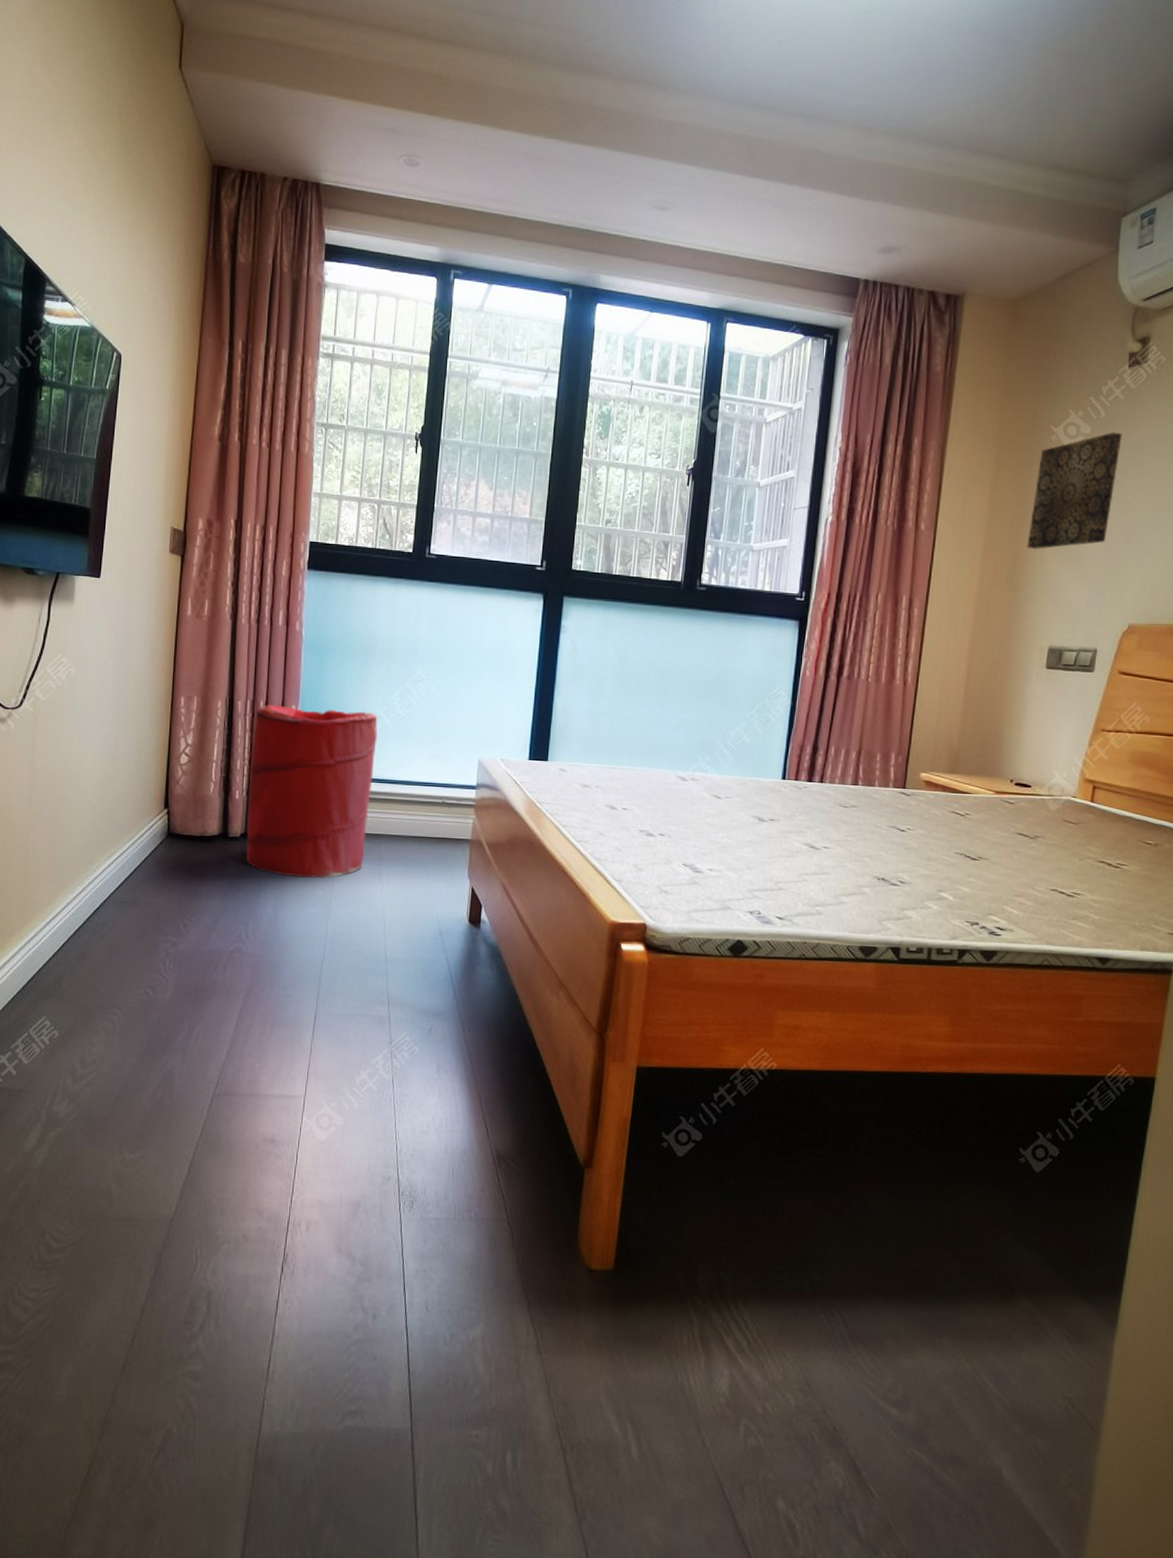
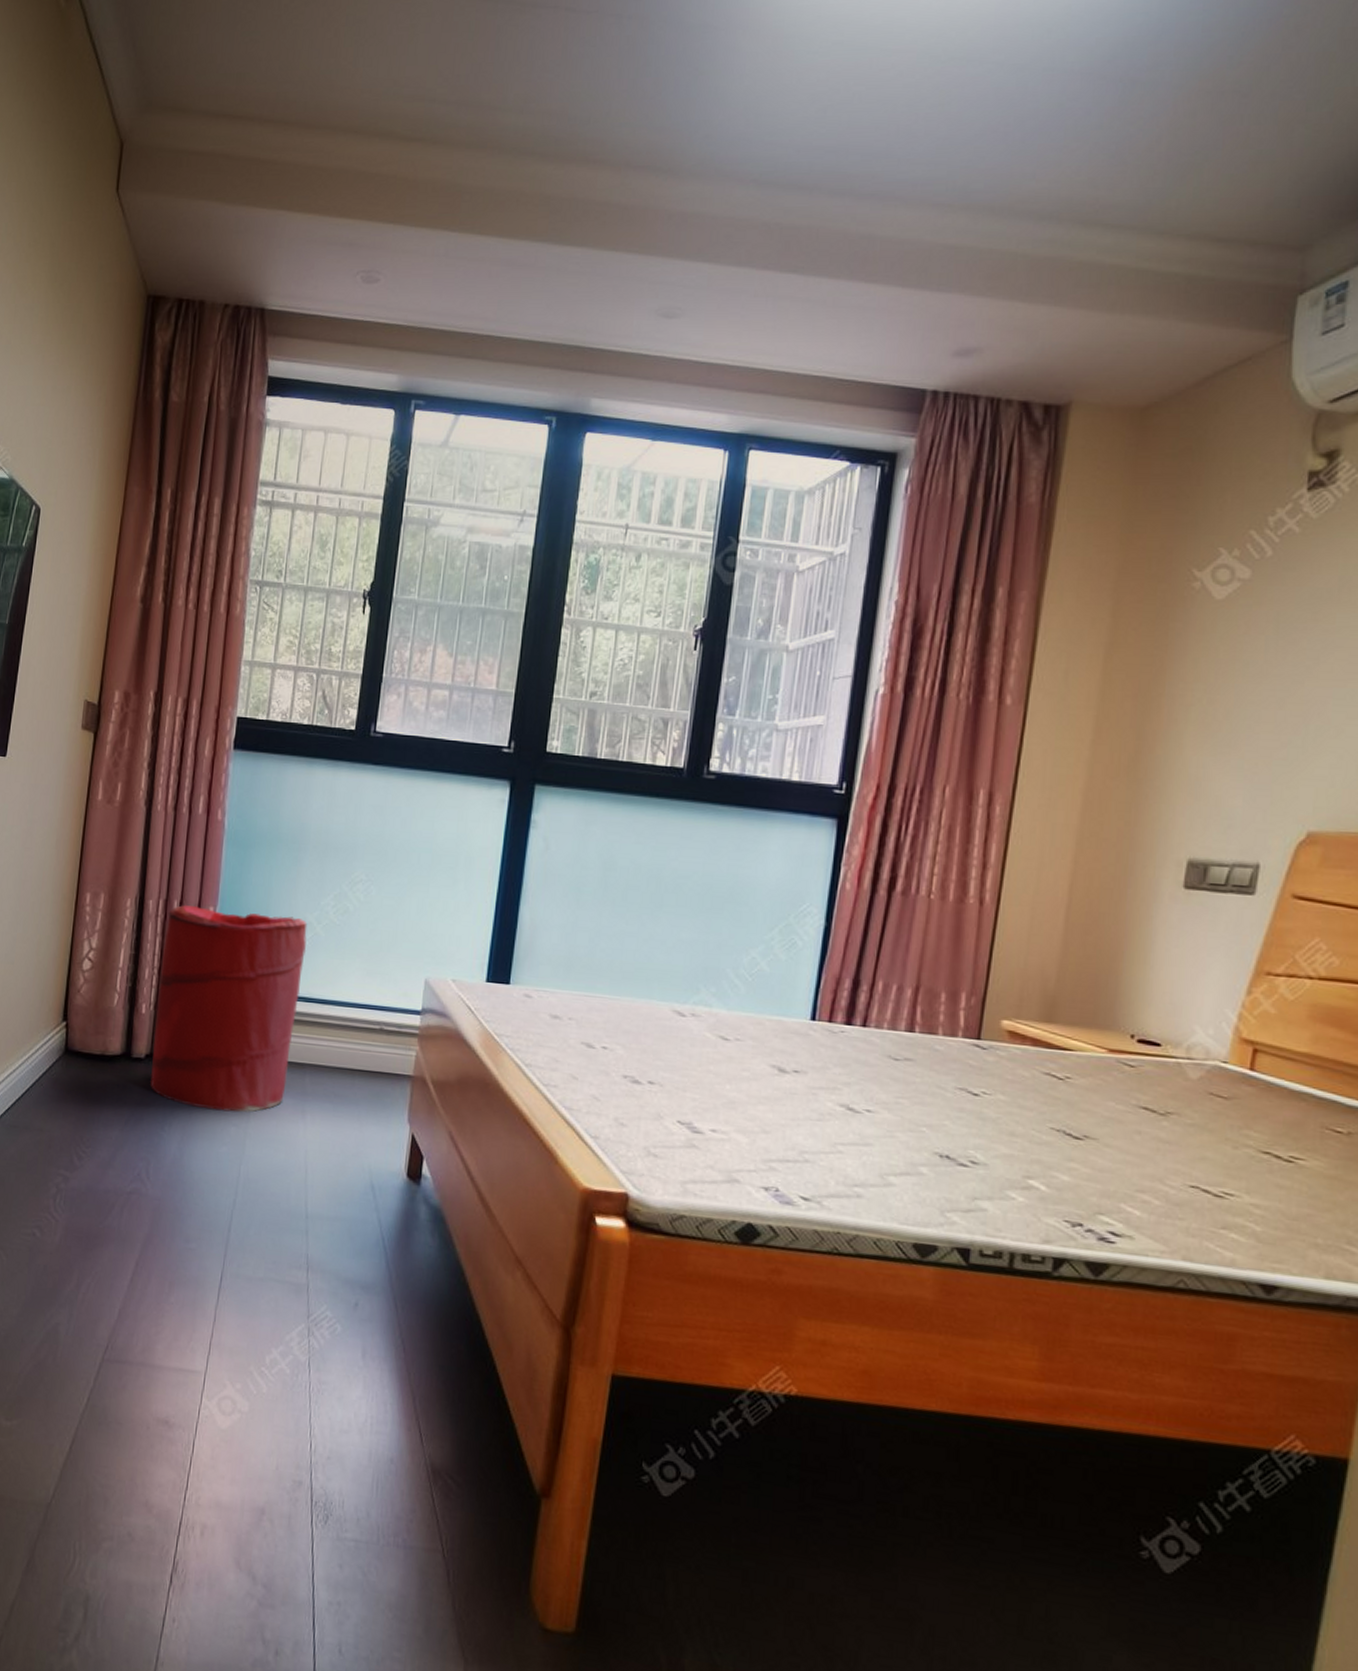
wall art: present [1027,432,1122,549] -> none [1157,575,1298,731]

